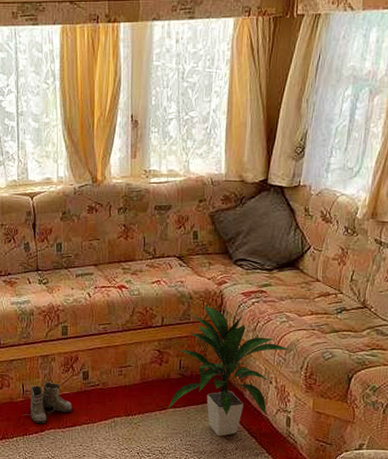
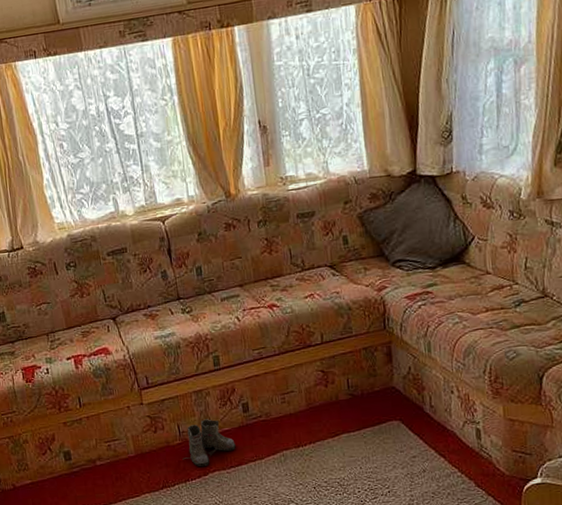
indoor plant: present [167,304,290,436] -> none [340,314,468,459]

